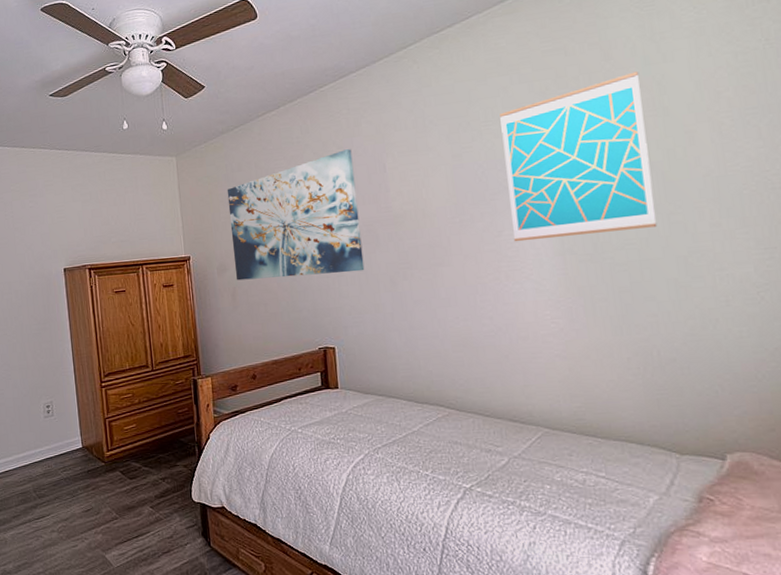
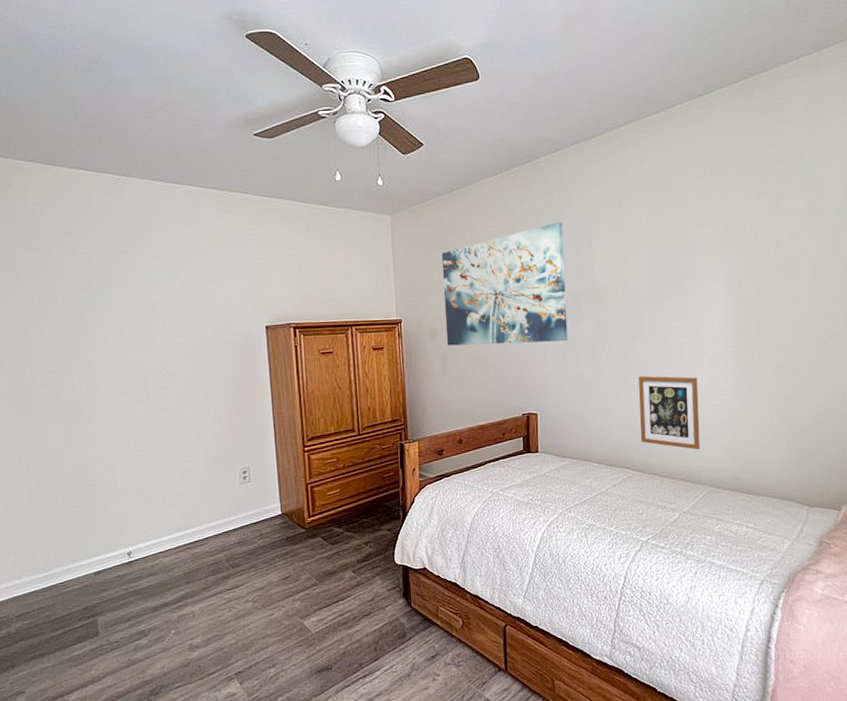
picture frame: none [448,304,529,386] -> present [639,376,700,450]
wall art: present [500,71,658,242] -> none [693,174,808,321]

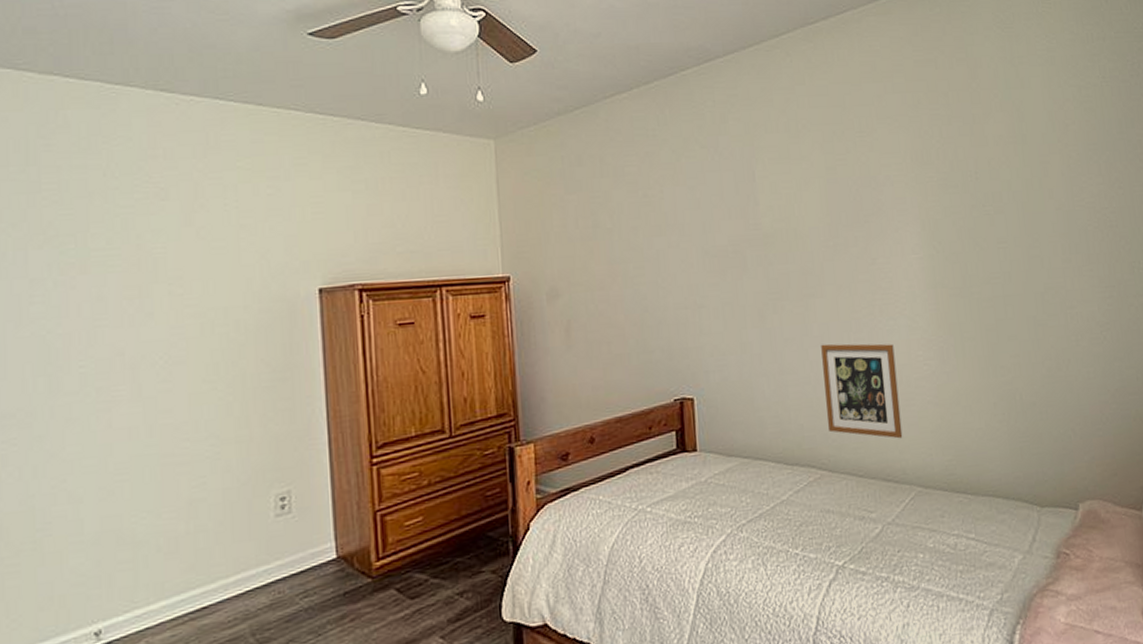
wall art: present [441,222,568,346] -> none [562,150,730,311]

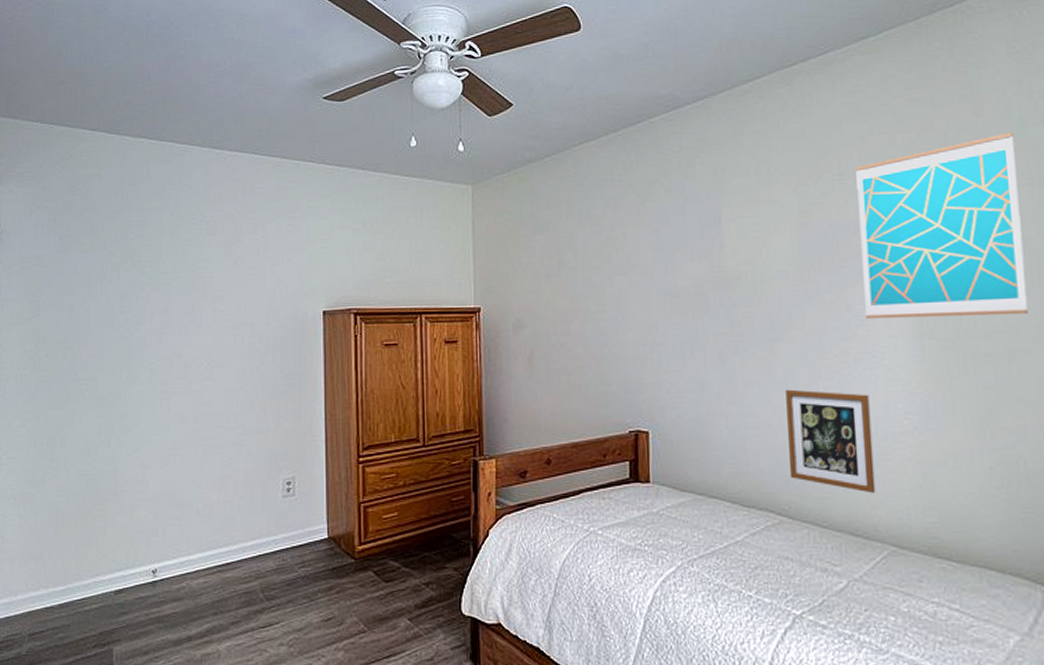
wall art: none [874,94,1019,272] -> present [856,132,1029,320]

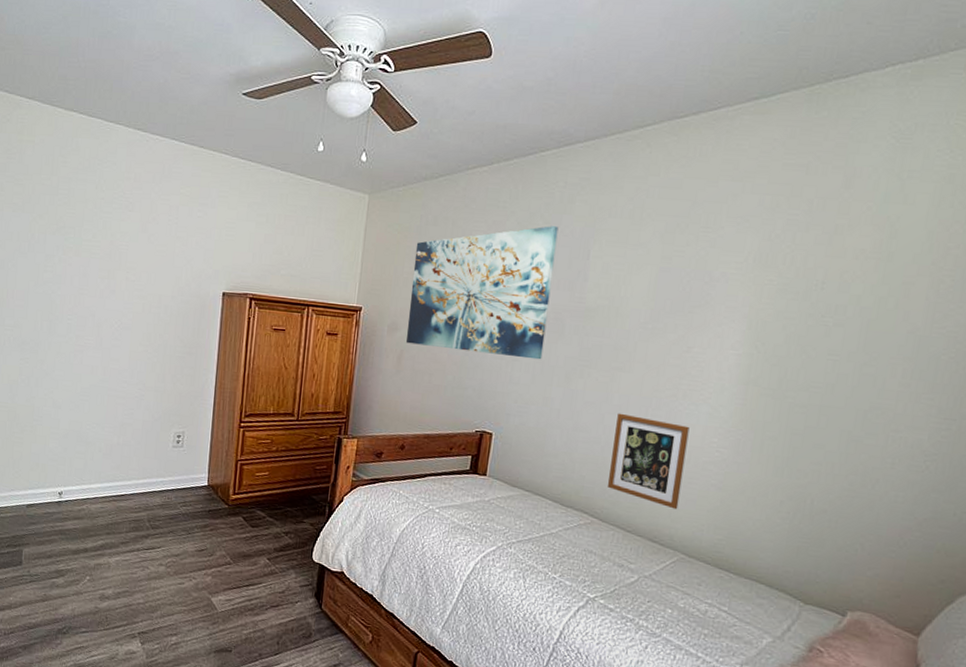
wall art: none [530,193,690,342] -> present [405,226,559,360]
wall art: present [856,132,1029,320] -> none [701,207,876,375]

